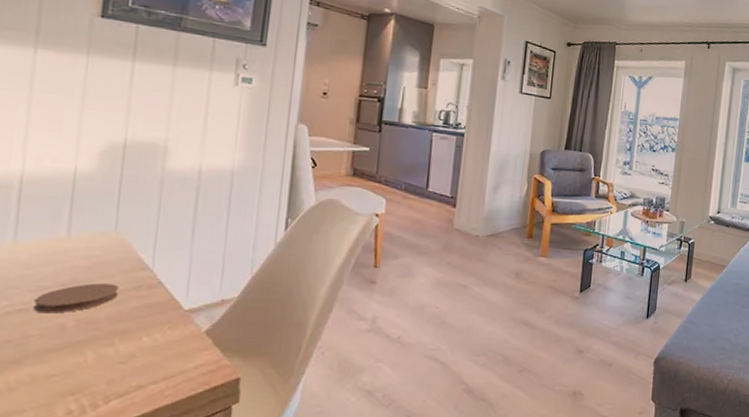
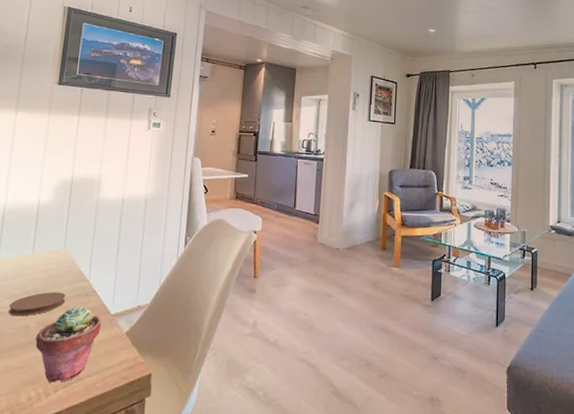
potted succulent: none [75,301,172,392] -> present [35,306,102,383]

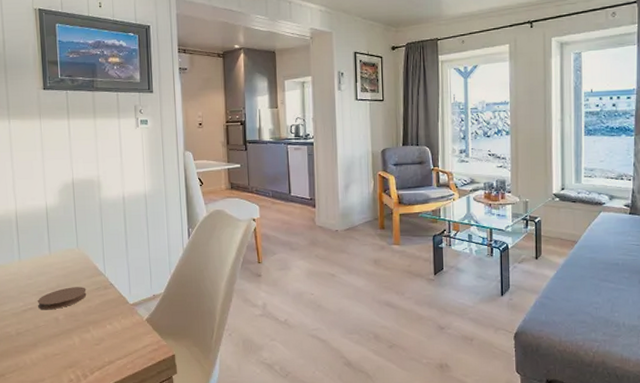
potted succulent: present [35,306,102,383] -> none [66,299,123,366]

